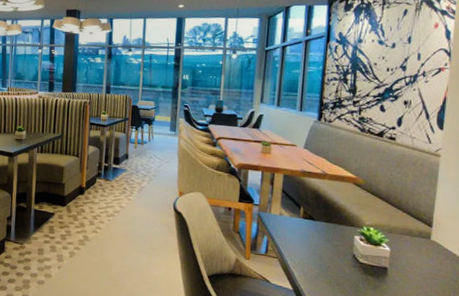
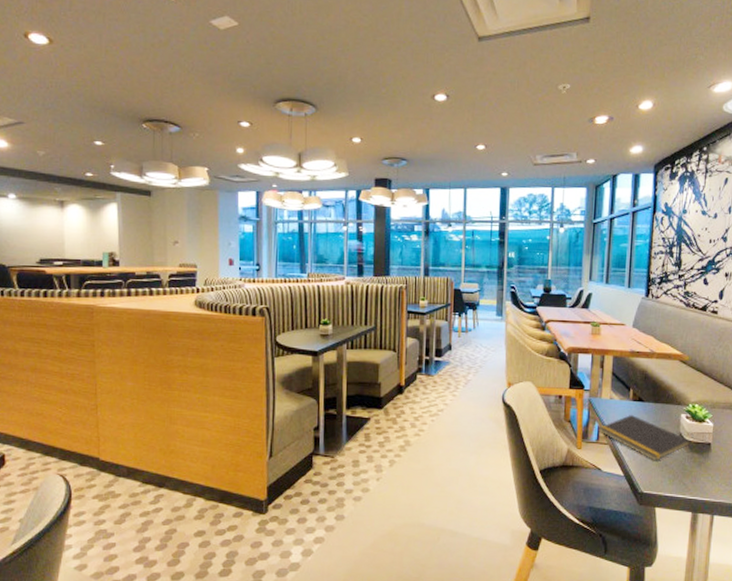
notepad: none [268,232,365,280] -> present [599,415,691,461]

